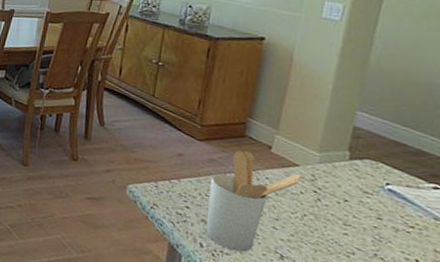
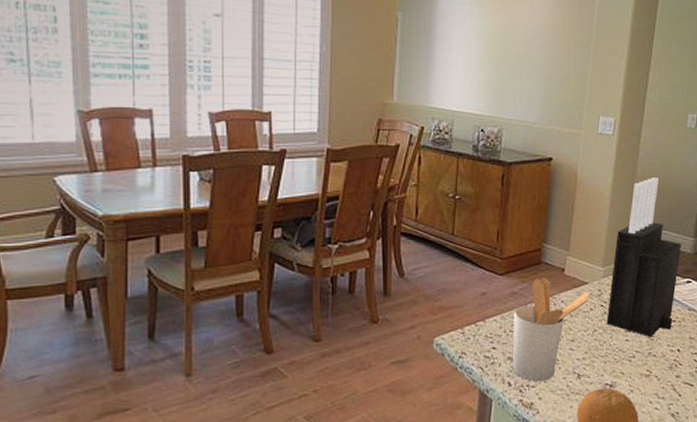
knife block: none [319,68,429,238] -> present [606,178,682,338]

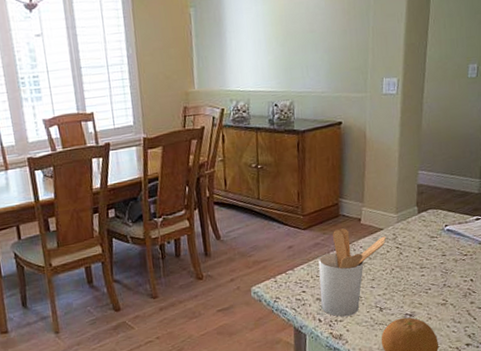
knife block: present [606,178,682,338] -> none [402,128,470,271]

